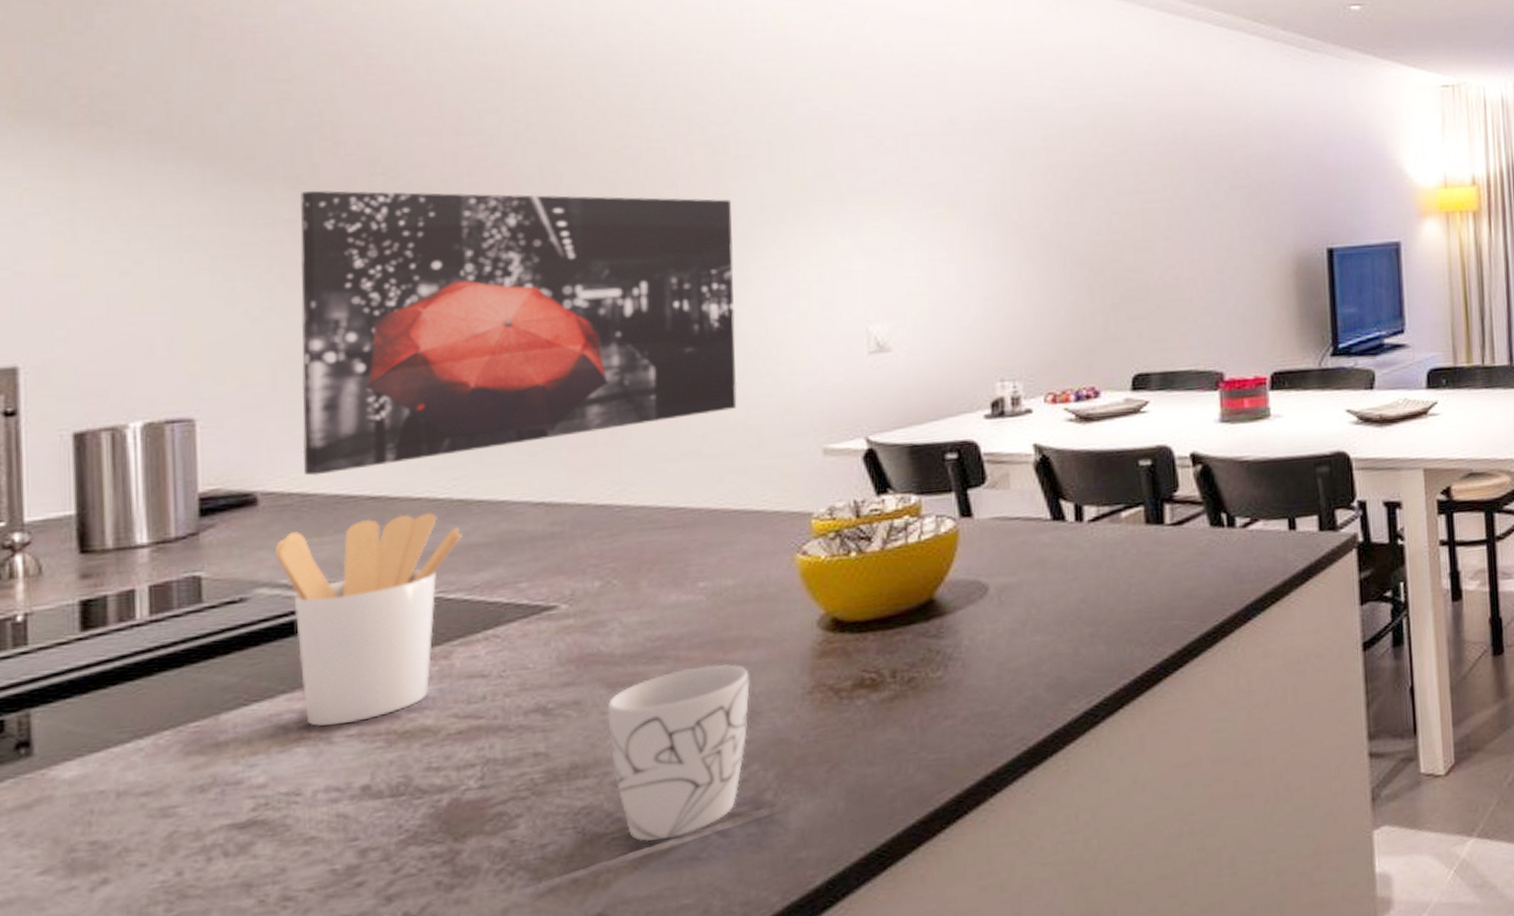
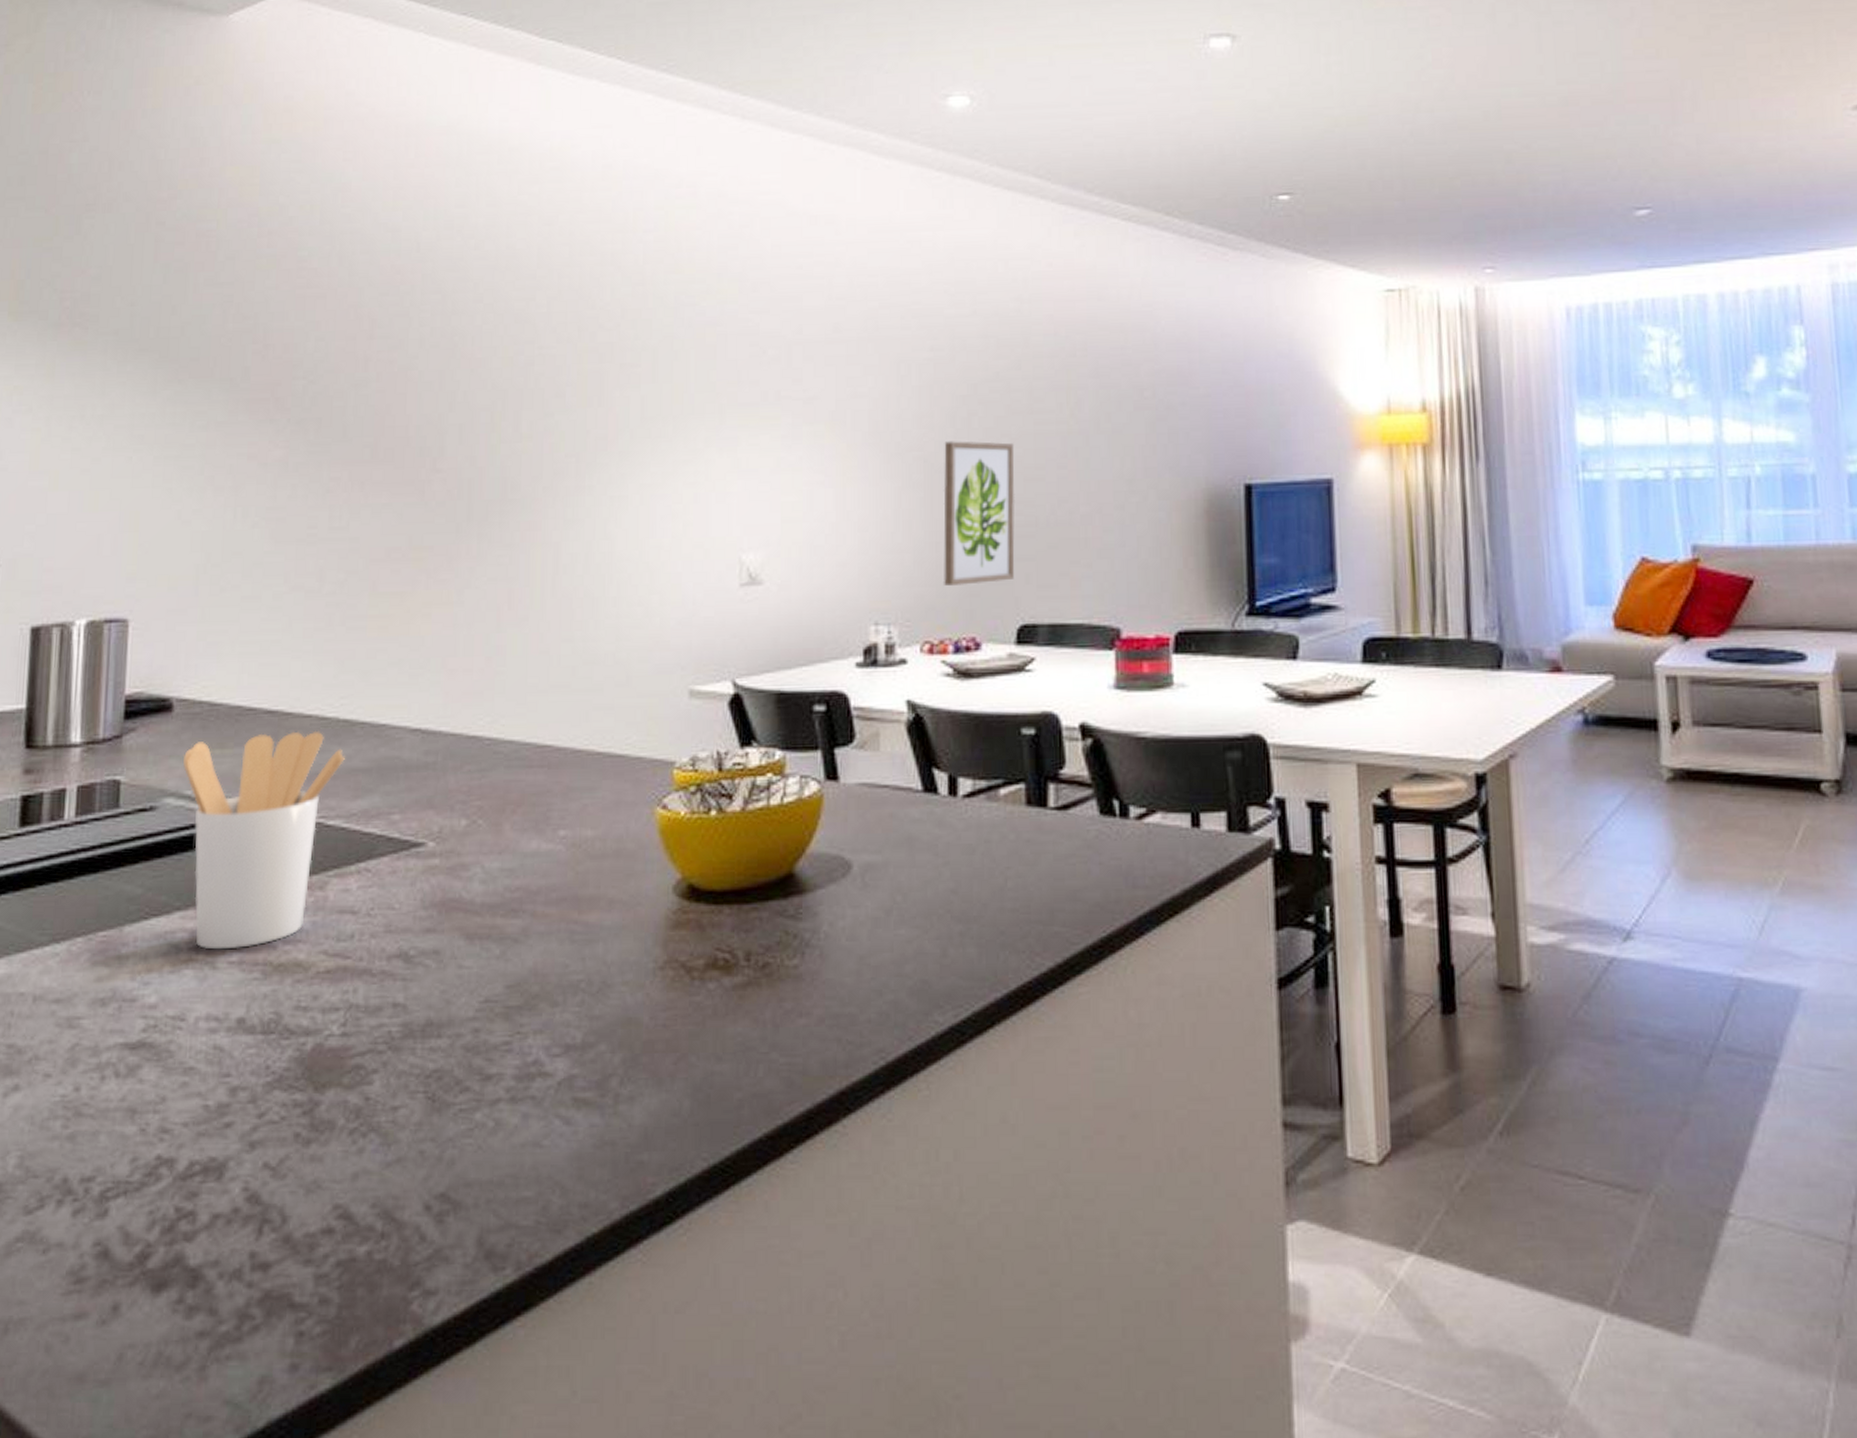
wall art: present [299,190,737,476] -> none [214,393,615,685]
mug: present [607,664,750,842] -> none [463,925,602,1119]
wall art: none [1059,219,1128,344] -> present [943,441,1015,586]

